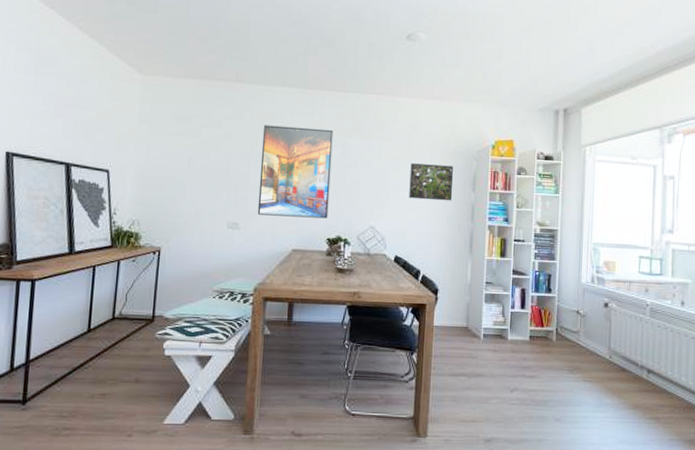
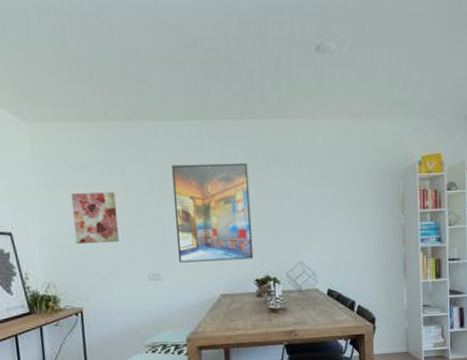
wall art: none [165,141,209,189] -> present [71,192,120,244]
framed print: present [409,163,454,201] -> none [334,188,382,228]

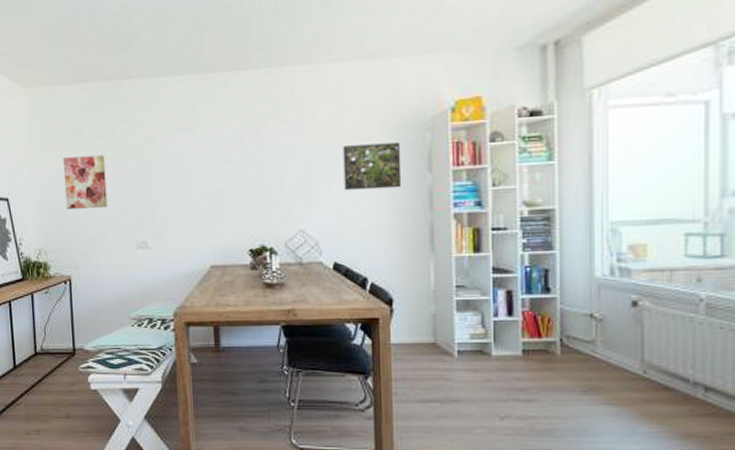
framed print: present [171,162,254,263] -> none [161,118,248,230]
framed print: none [334,188,382,228] -> present [343,142,402,191]

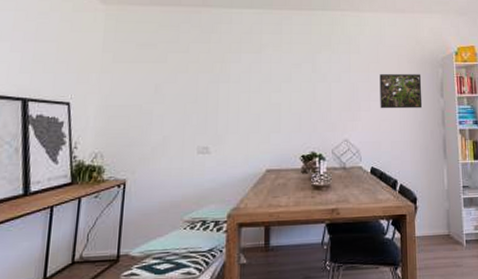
wall art: present [62,155,108,209] -> none [130,68,176,115]

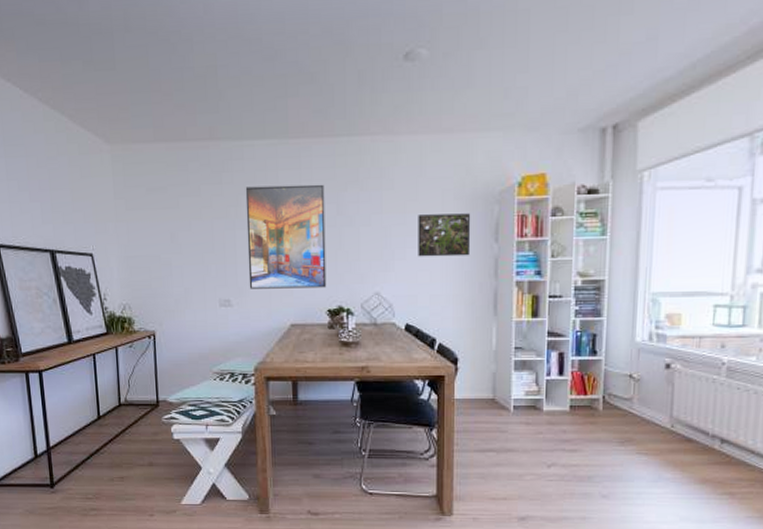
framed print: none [228,46,302,137] -> present [245,184,327,289]

